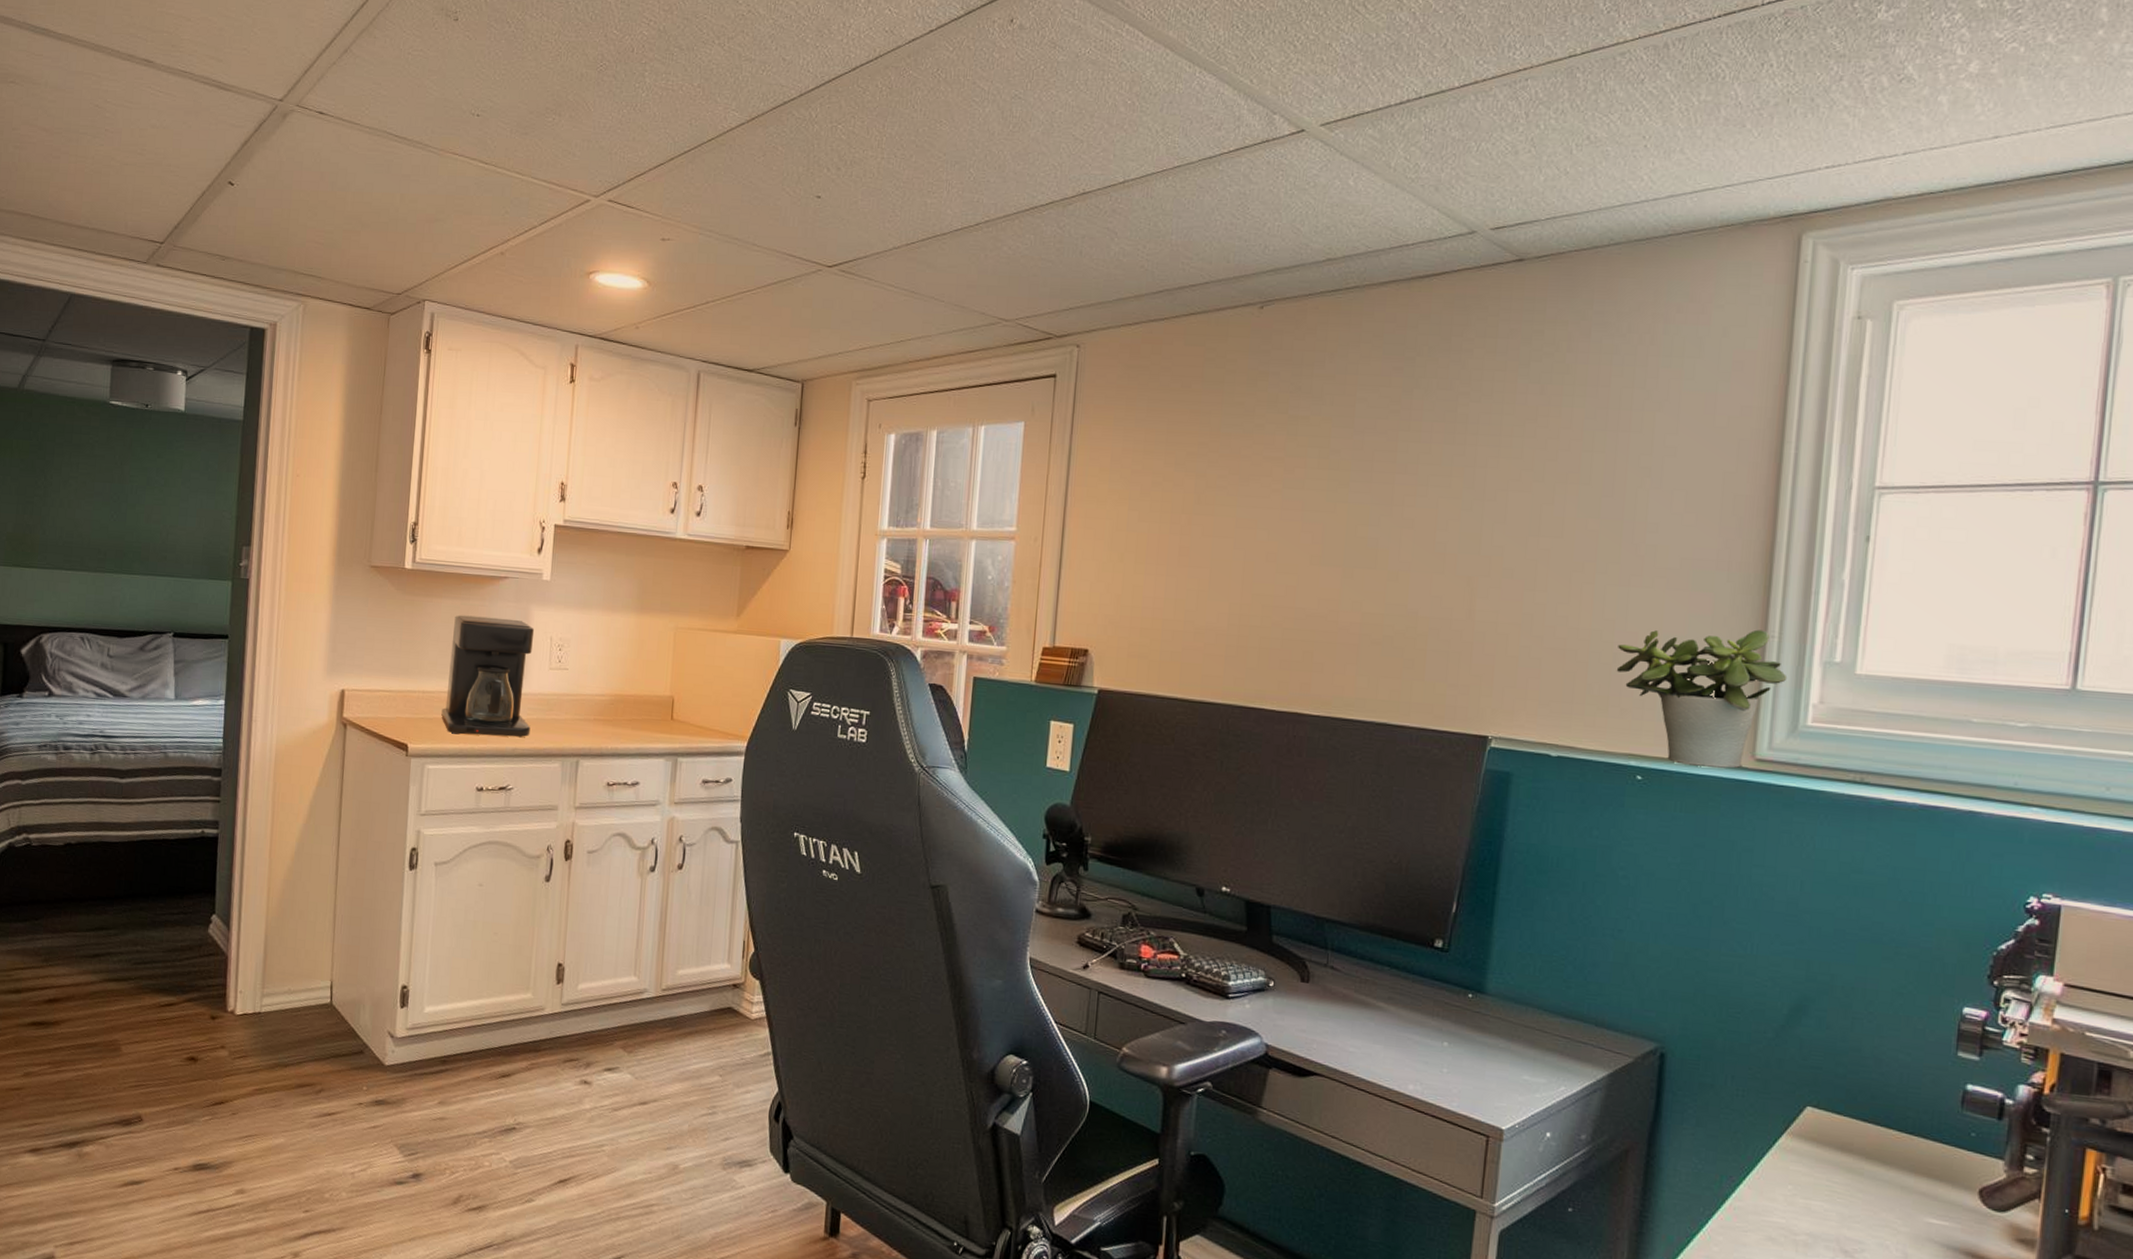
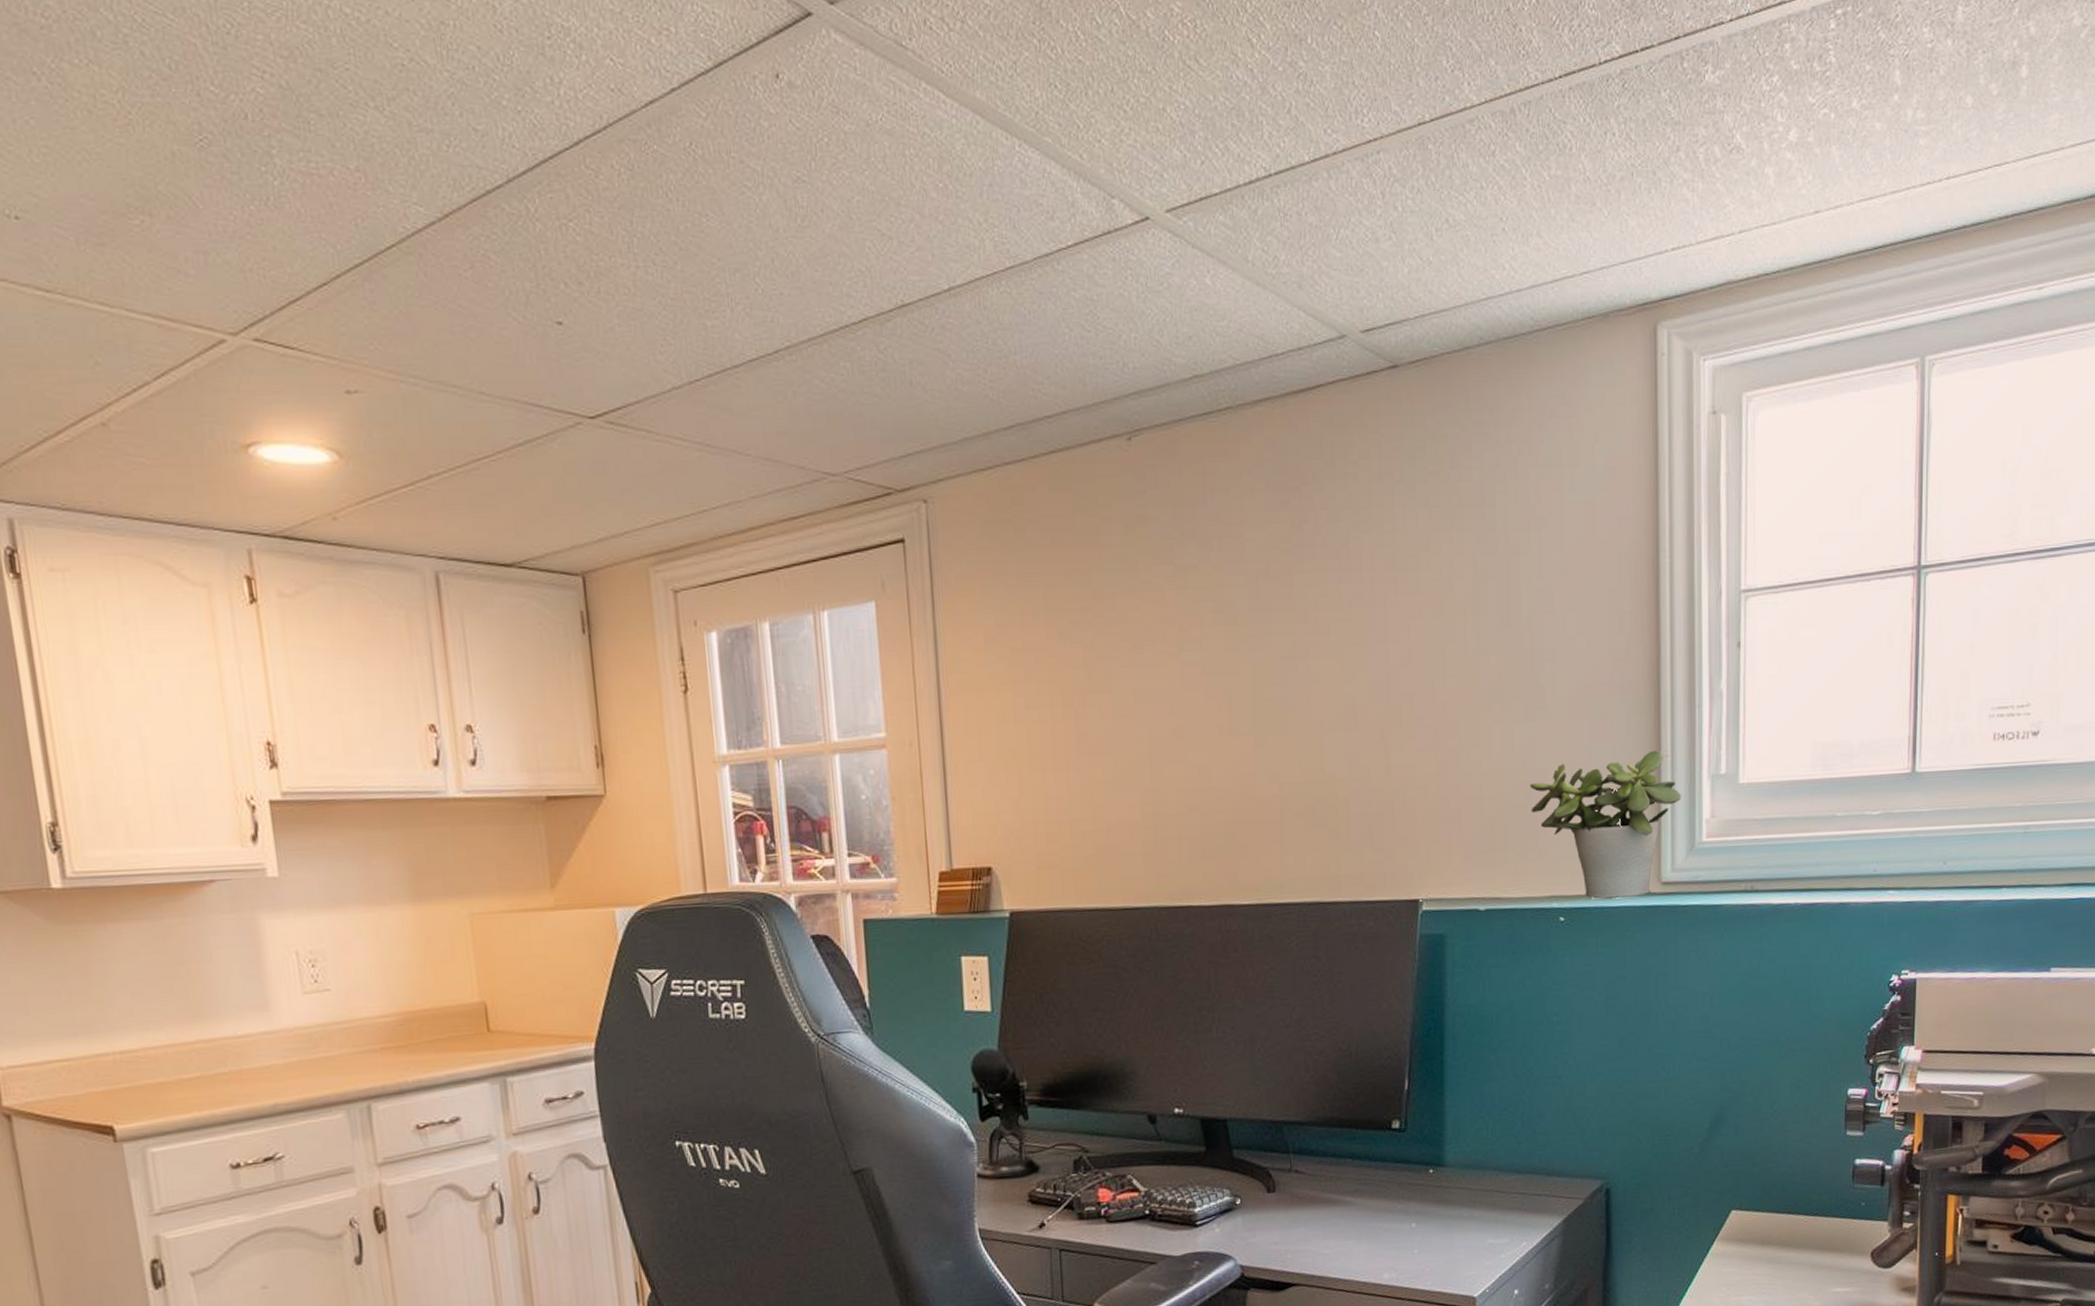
coffee maker: present [441,615,535,738] -> none [146,935,294,1101]

